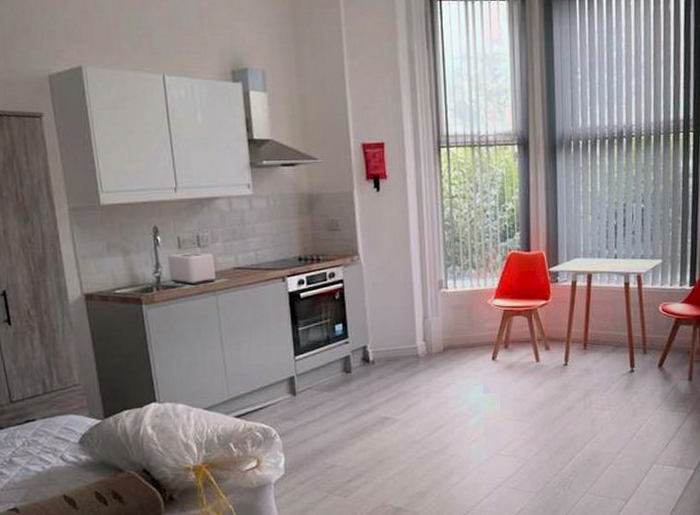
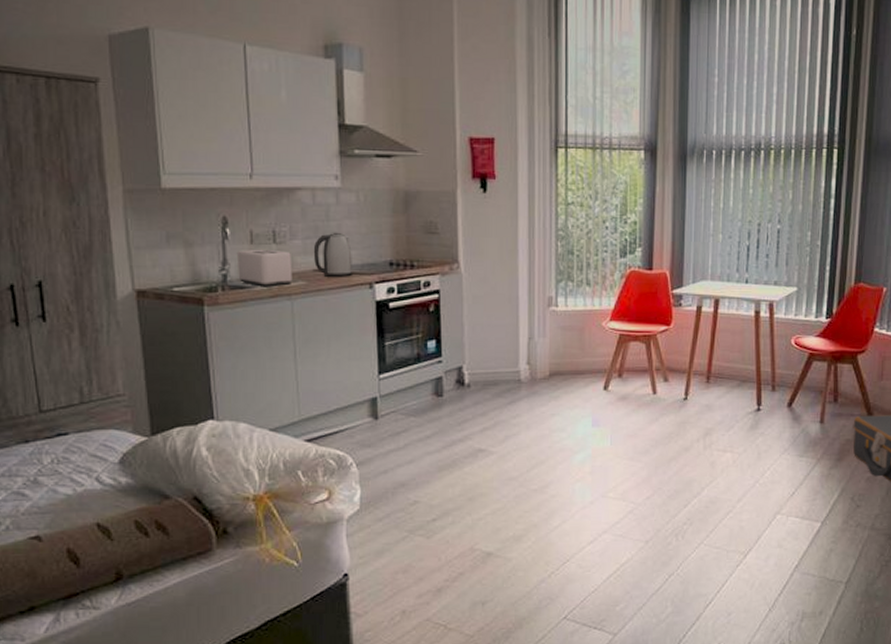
kettle: none [232,234,267,275] -> present [313,232,352,278]

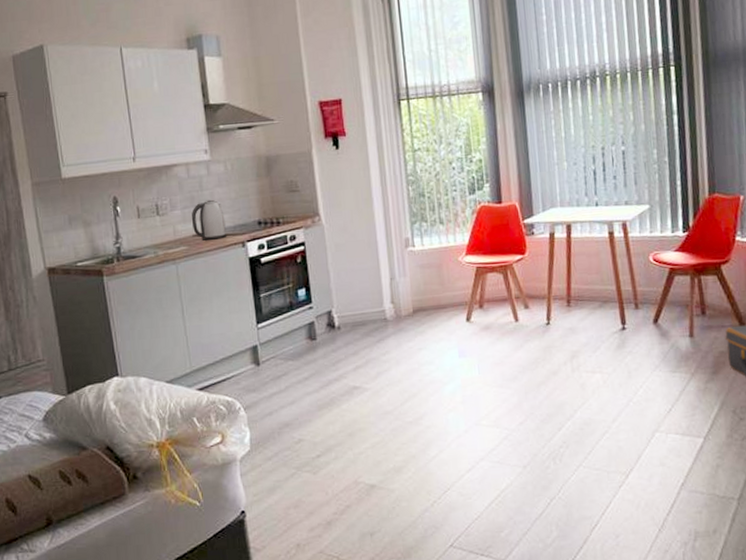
toaster: present [236,249,293,287] -> none [127,221,176,255]

